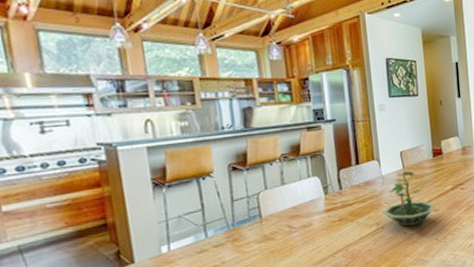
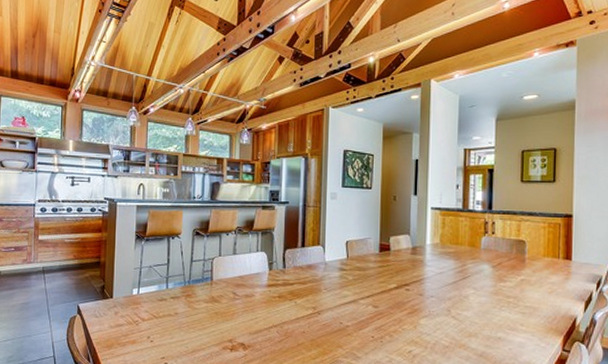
terrarium: present [381,171,436,227] -> none [320,262,376,318]

